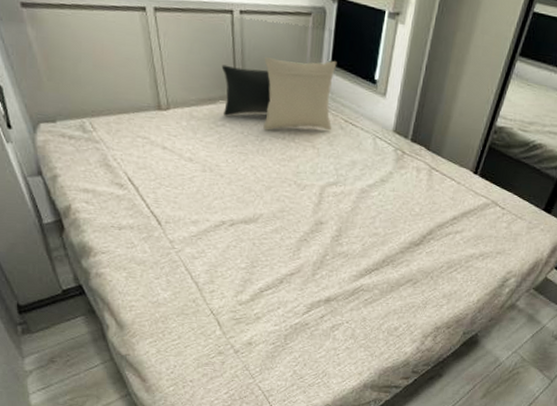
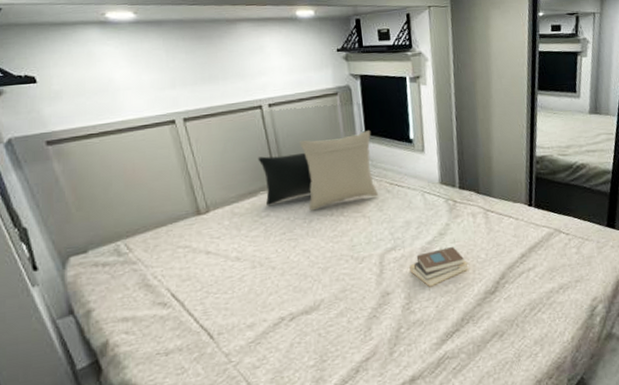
books: none [346,194,402,227] -> present [409,247,469,287]

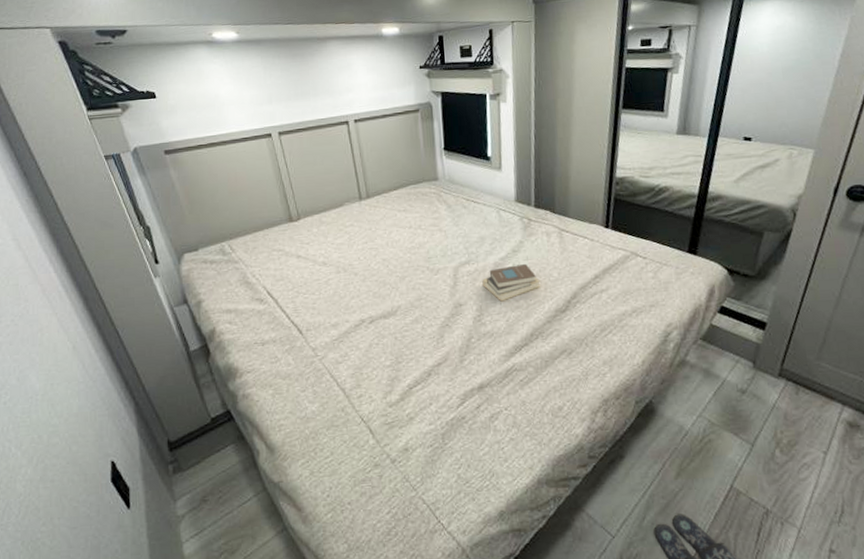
pillow: present [257,152,312,205] -> none [343,167,393,216]
pillow: present [299,129,378,211] -> none [382,146,454,223]

